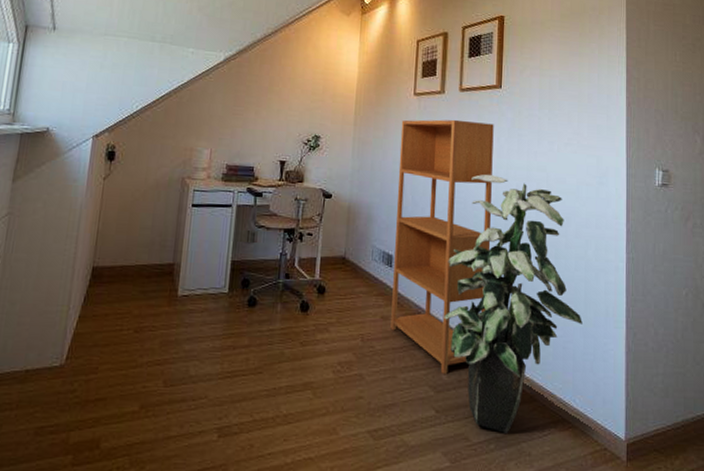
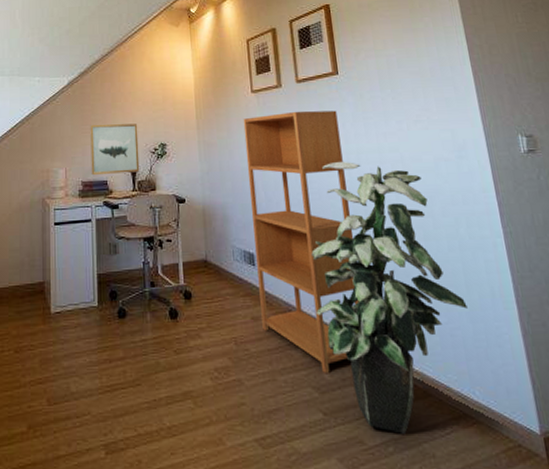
wall art: none [238,106,293,162] -> present [90,123,140,176]

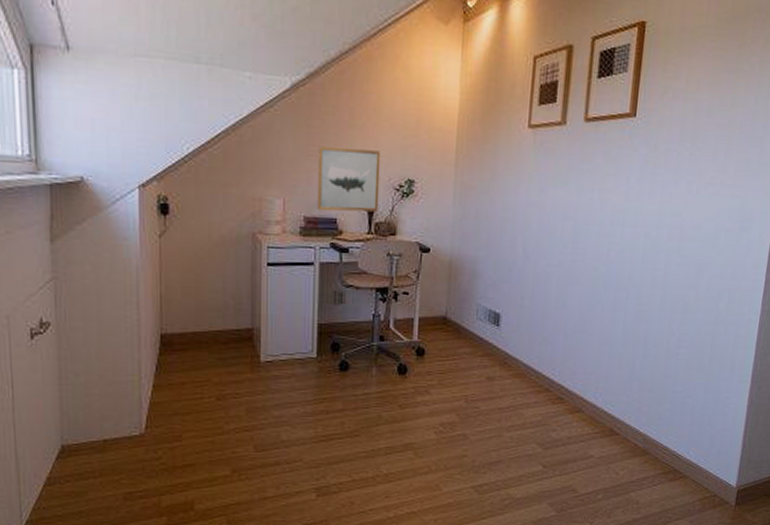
bookcase: present [243,110,359,375] -> none [497,156,624,433]
indoor plant: present [311,161,467,434] -> none [555,220,705,484]

